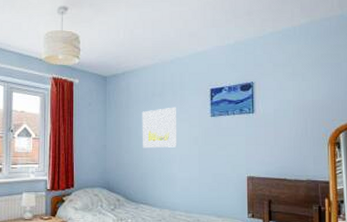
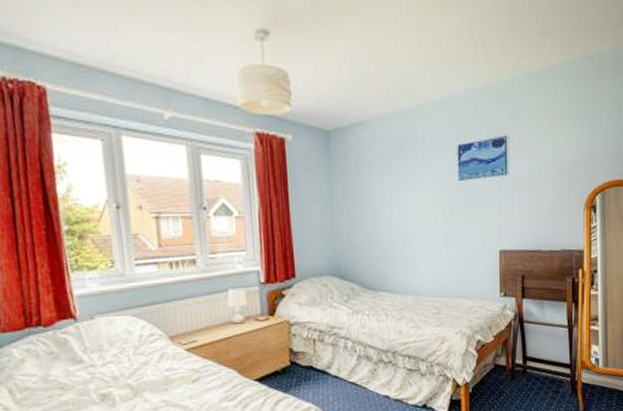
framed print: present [142,107,177,148] -> none [376,169,421,223]

